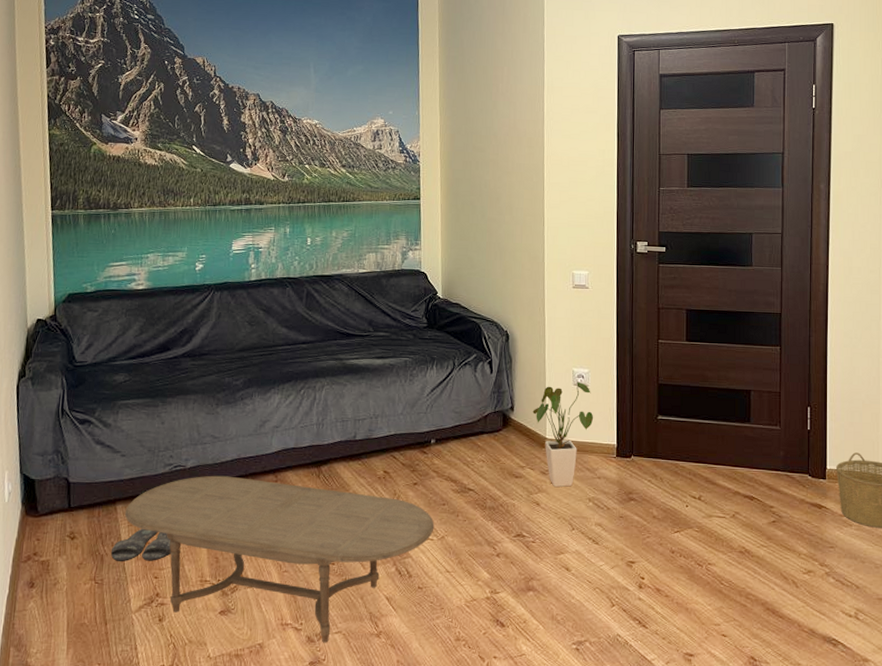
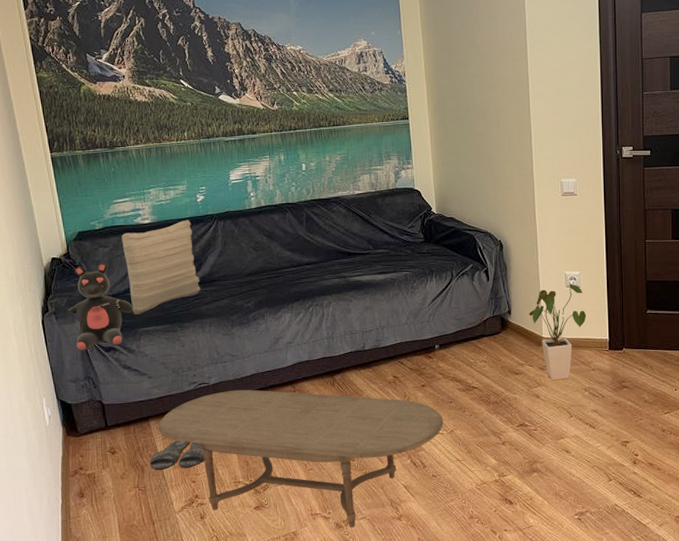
stuffed animal: none [44,328,116,421] -> present [66,263,134,351]
pillow: none [112,288,189,386] -> present [122,219,201,315]

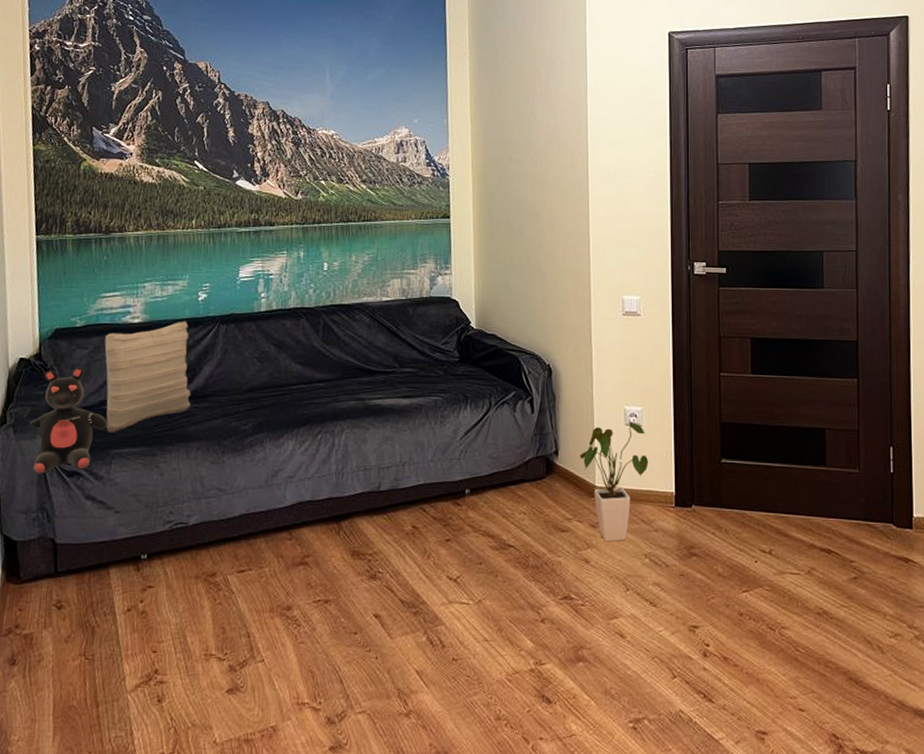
slippers: present [149,440,205,470] -> none [102,595,172,634]
coffee table: present [158,389,444,528] -> none [119,533,470,725]

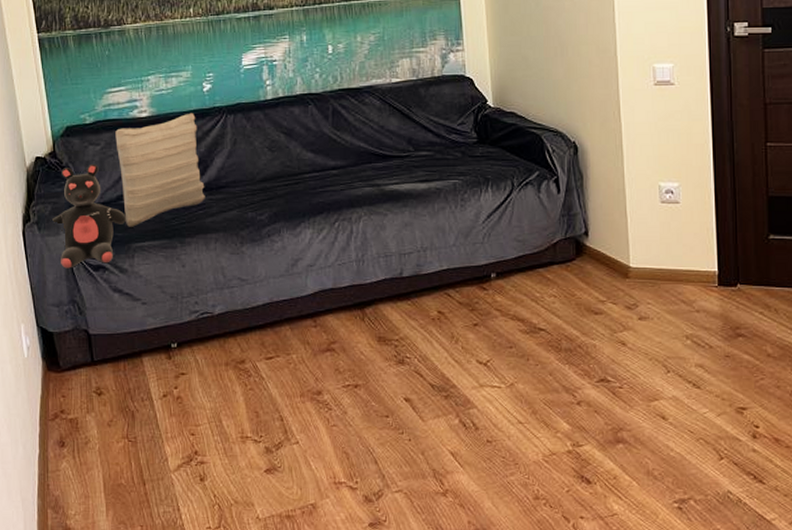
house plant: present [579,421,649,542] -> none [611,198,688,324]

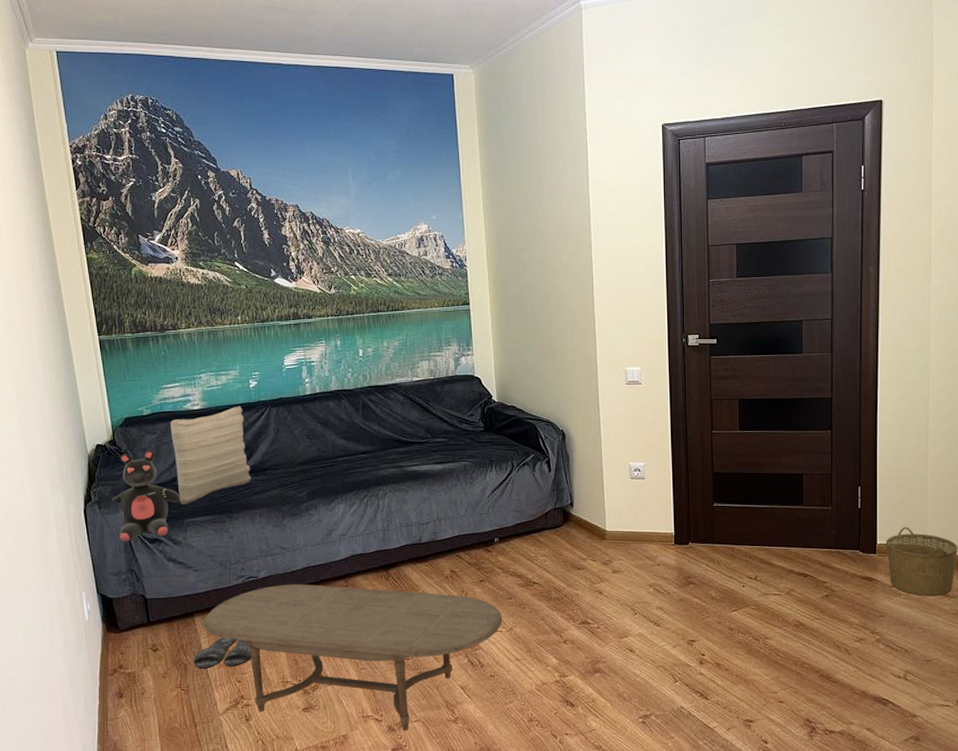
slippers: none [141,381,207,418] -> present [193,637,252,669]
coffee table: none [153,322,501,503] -> present [204,584,503,731]

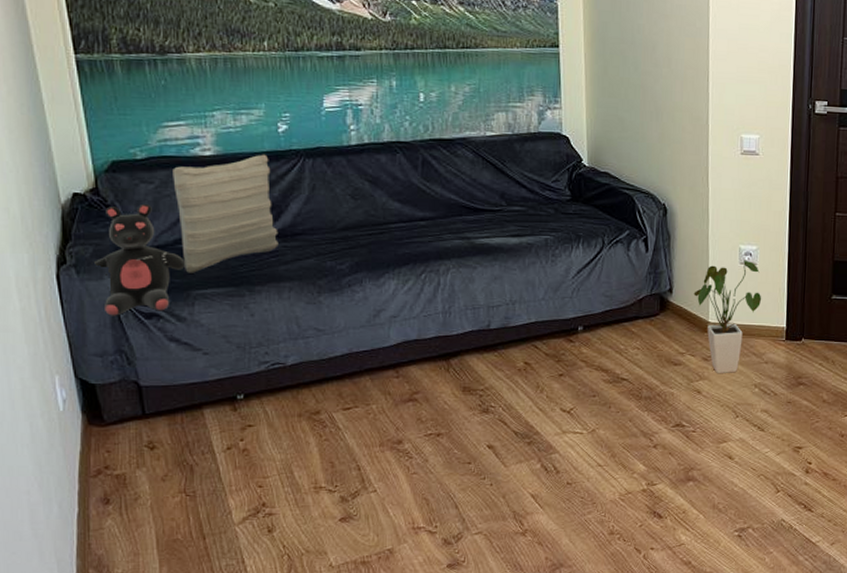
slippers: present [193,637,252,669] -> none [201,434,277,471]
coffee table: present [204,584,503,731] -> none [215,373,584,545]
house plant: none [592,475,652,576] -> present [693,260,762,374]

